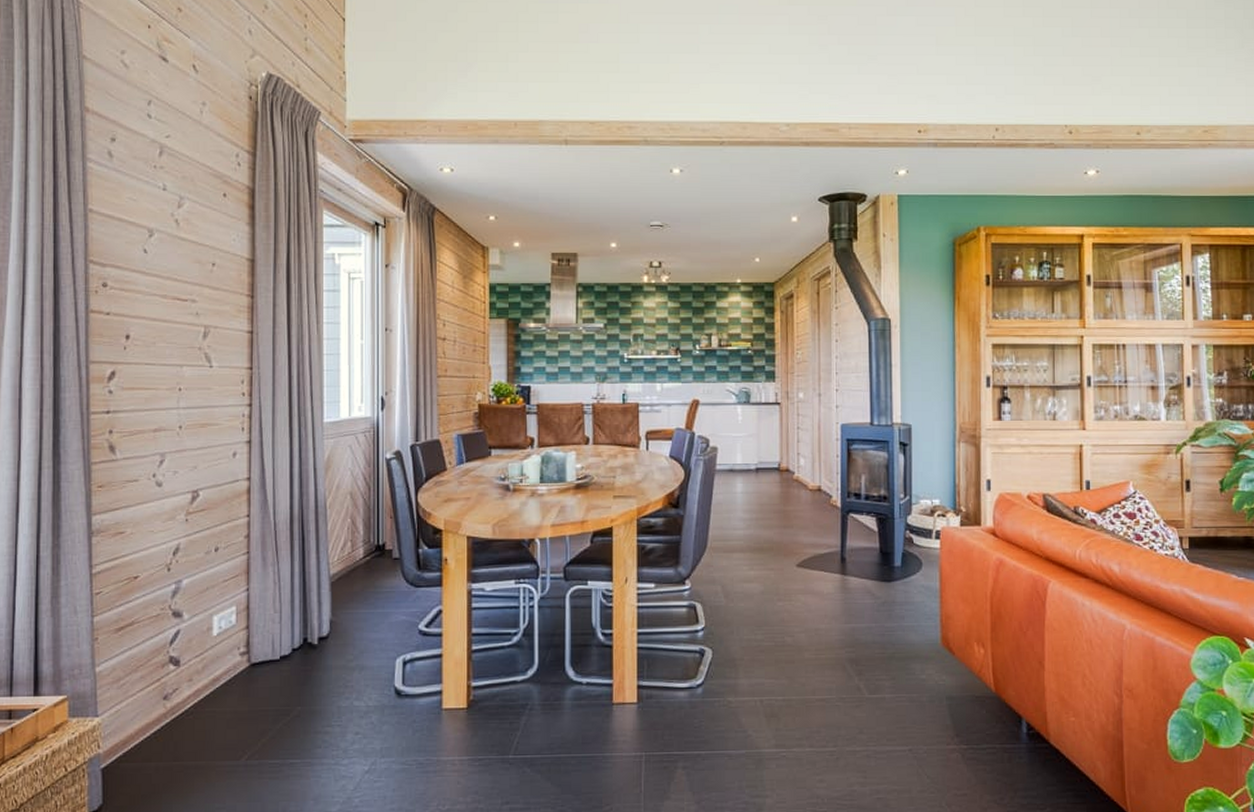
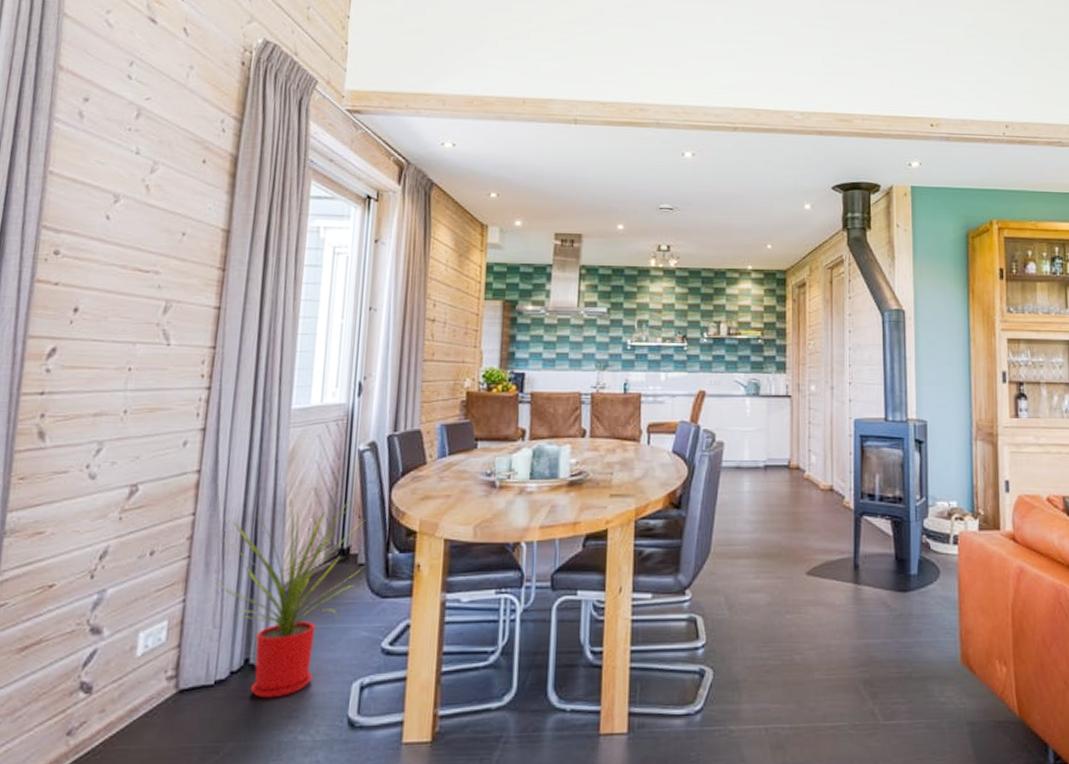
house plant: none [266,501,399,671] -> present [212,498,365,699]

